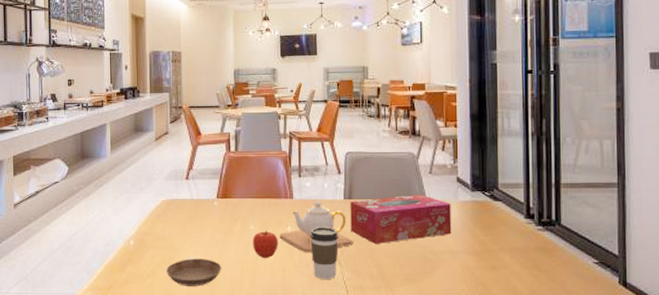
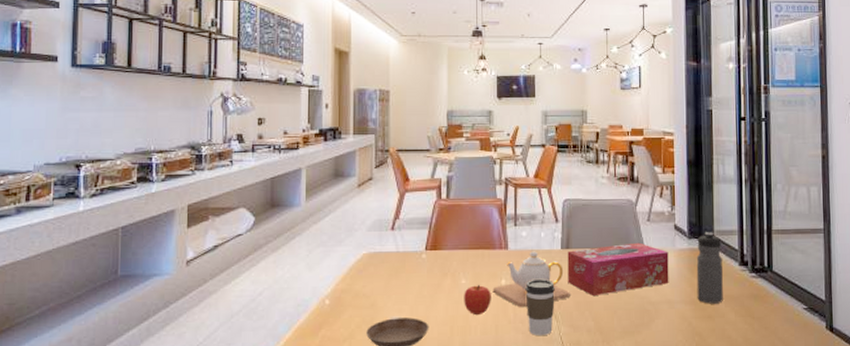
water bottle: none [479,185,508,255] -> present [696,232,723,304]

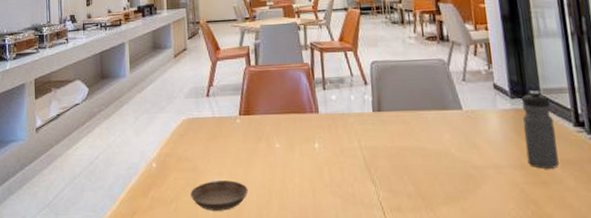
fruit: present [464,285,491,316] -> none [279,149,306,179]
teapot: present [493,251,570,308] -> none [306,114,387,172]
coffee cup: present [525,278,556,335] -> none [339,142,371,200]
tissue box: present [567,242,669,297] -> none [379,103,494,161]

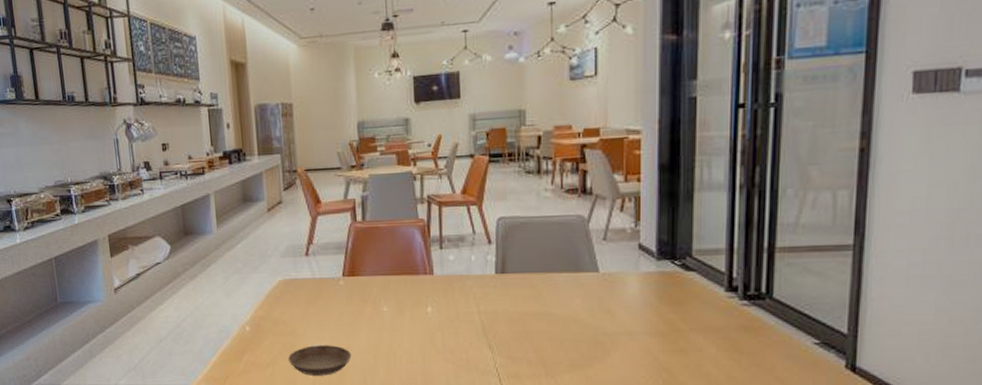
water bottle: present [522,90,559,169] -> none [666,251,703,336]

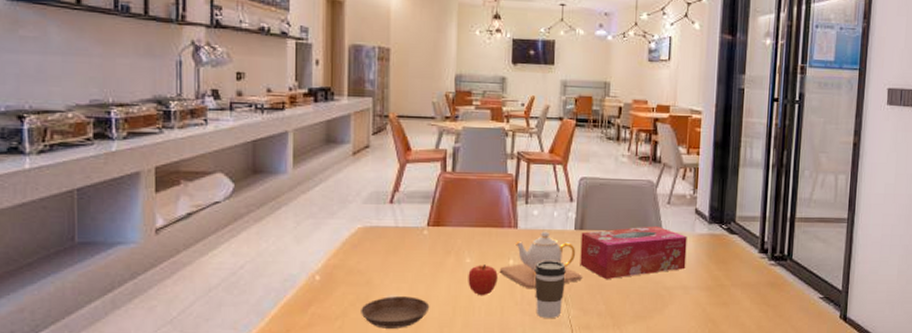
fruit: none [386,313,417,345] -> present [468,265,498,296]
teapot: none [418,276,507,337] -> present [499,231,582,289]
coffee cup: none [454,306,490,366] -> present [534,260,567,318]
tissue box: none [503,265,630,326] -> present [580,226,687,280]

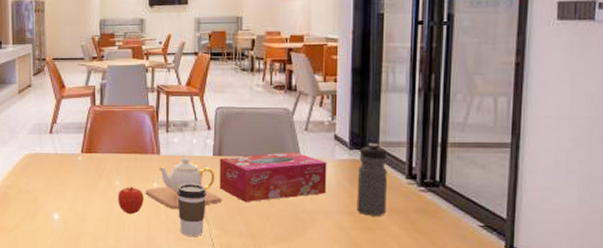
saucer: present [361,296,430,329] -> none [30,213,86,240]
water bottle: none [713,217,743,291] -> present [356,143,387,216]

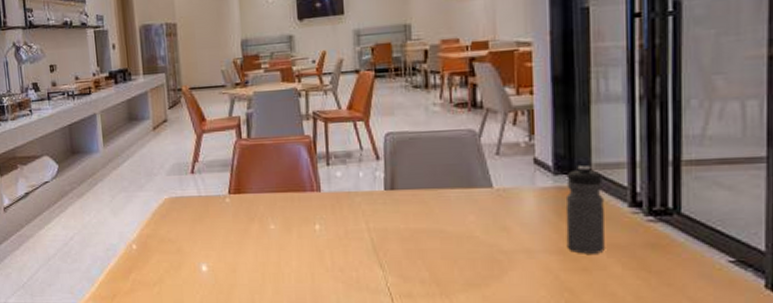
fruit: present [118,187,144,215] -> none [273,231,305,263]
teapot: present [145,157,222,210] -> none [305,193,398,255]
coffee cup: present [177,183,208,236] -> none [343,223,380,285]
tissue box: present [219,152,327,203] -> none [392,181,527,244]

